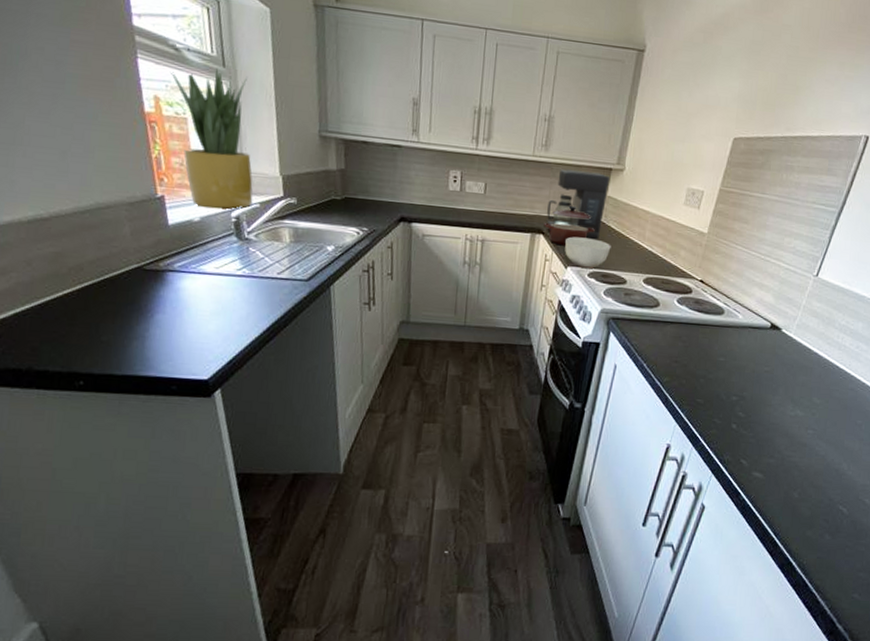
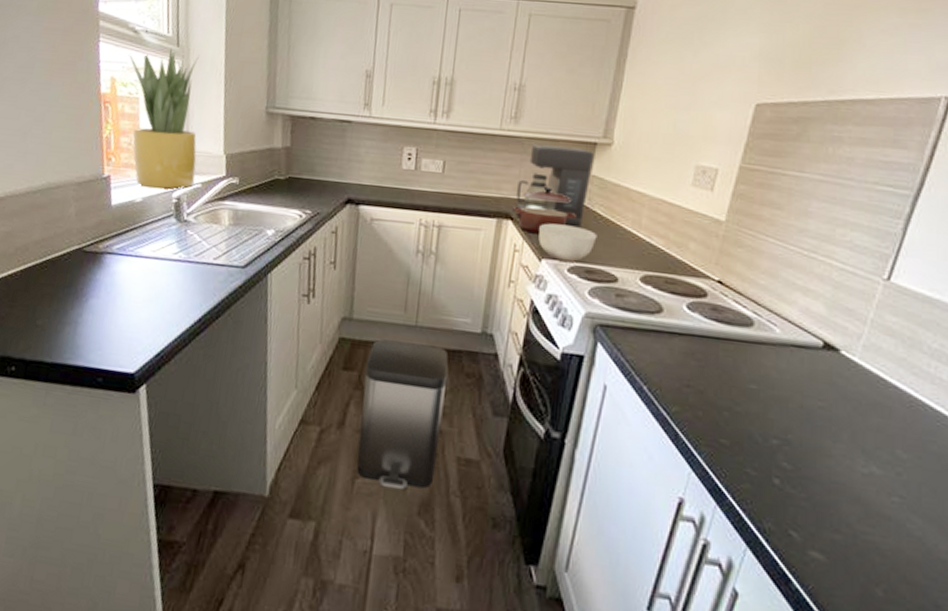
pedal bin: none [418,338,493,458] -> present [356,339,449,491]

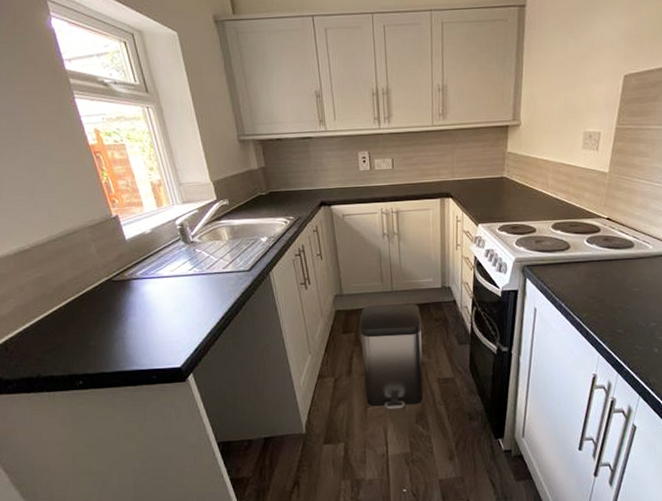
planter: present [127,47,199,189] -> none [103,94,192,220]
saucepan: present [512,187,576,235] -> none [451,167,500,206]
coffee maker: present [516,144,595,228] -> none [452,132,508,196]
bowl: present [538,223,597,263] -> none [473,194,517,224]

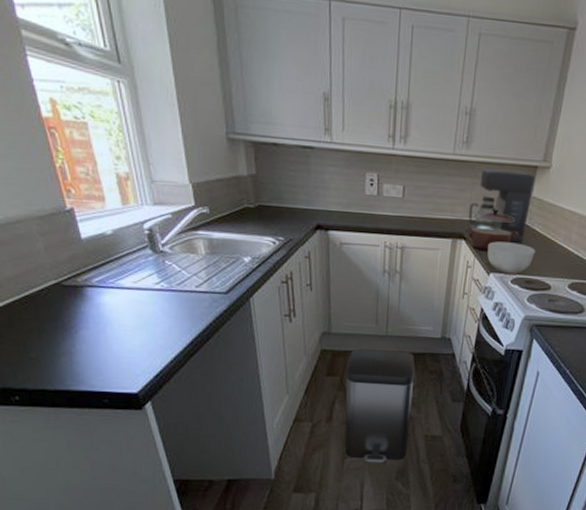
saucepan: none [451,167,500,206] -> present [465,209,519,252]
coffee maker: none [452,132,508,196] -> present [469,168,536,245]
bowl: none [473,194,517,224] -> present [487,241,536,275]

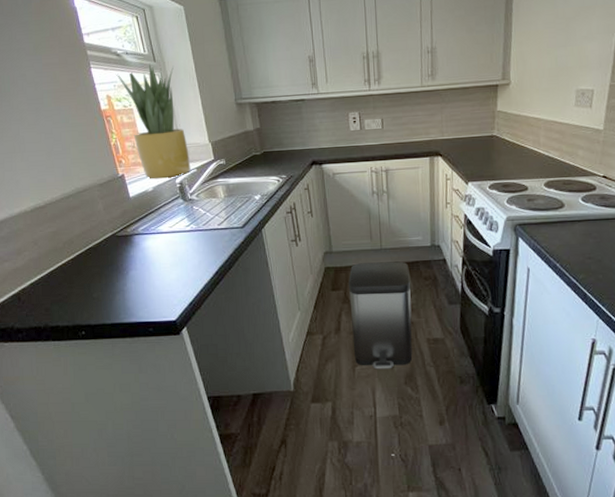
planter: none [63,64,164,221] -> present [115,63,191,179]
saucepan: present [465,209,519,252] -> none [440,126,490,164]
coffee maker: present [469,168,536,245] -> none [442,91,498,154]
bowl: present [487,241,536,275] -> none [463,152,508,182]

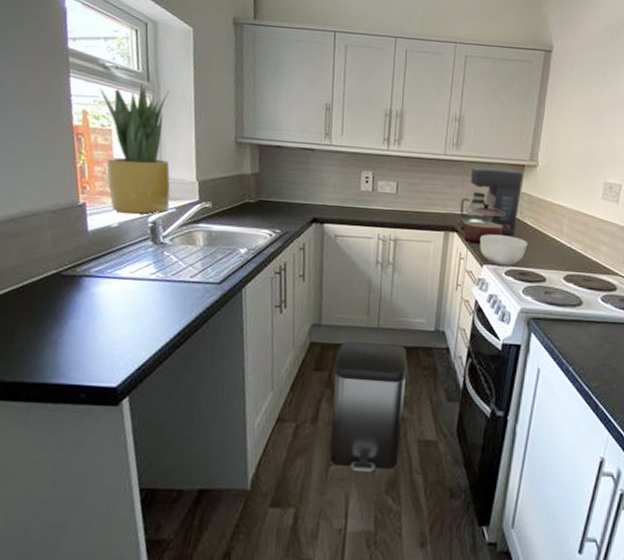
saucepan: none [440,126,490,164] -> present [457,203,510,244]
coffee maker: none [442,91,498,154] -> present [460,167,524,237]
bowl: none [463,152,508,182] -> present [480,234,528,267]

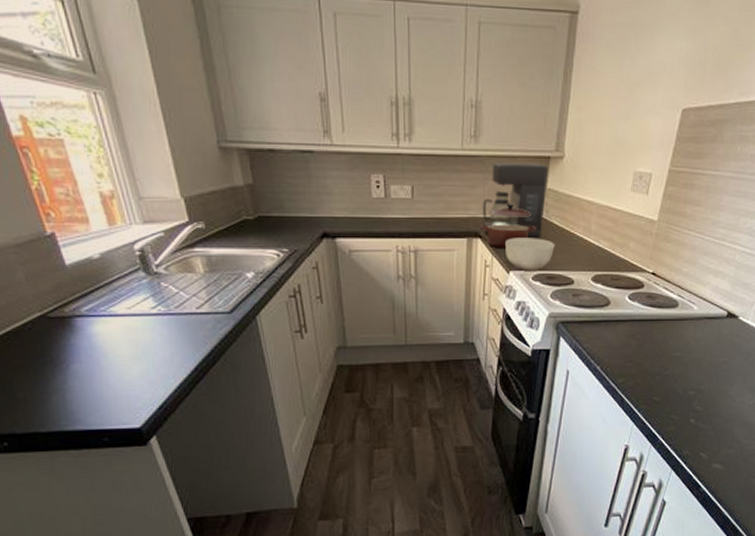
planter: present [98,82,171,214] -> none [32,74,156,243]
pedal bin: present [329,341,408,473] -> none [366,360,439,482]

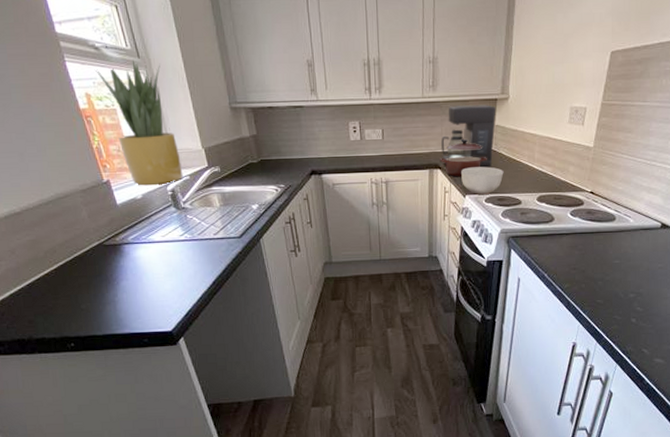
planter: none [32,74,156,243] -> present [94,59,183,186]

